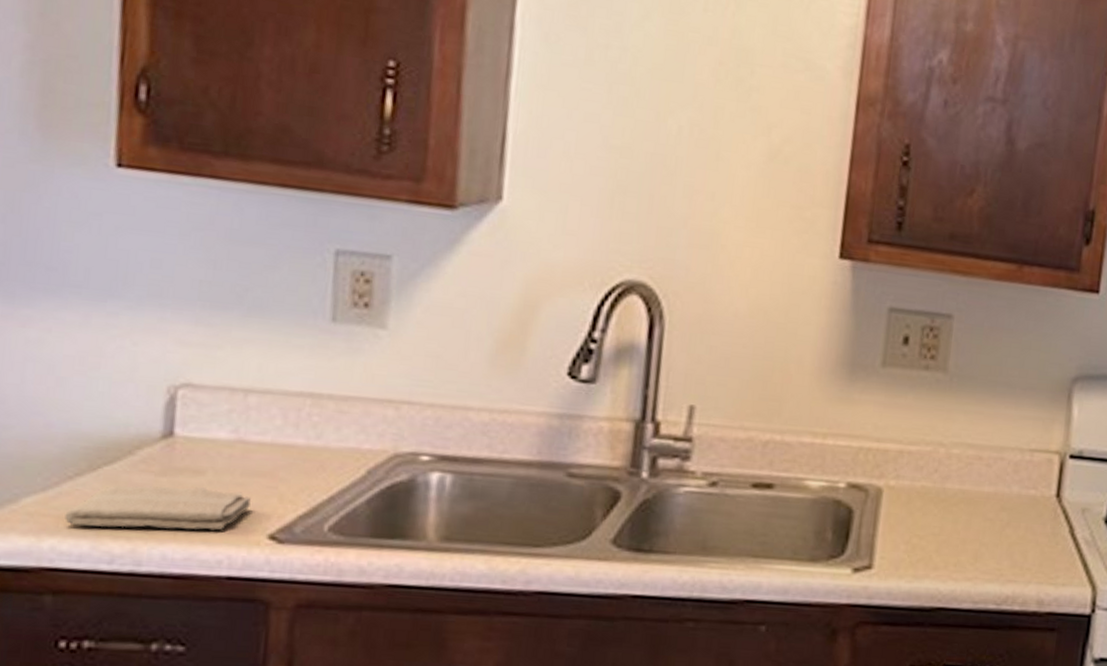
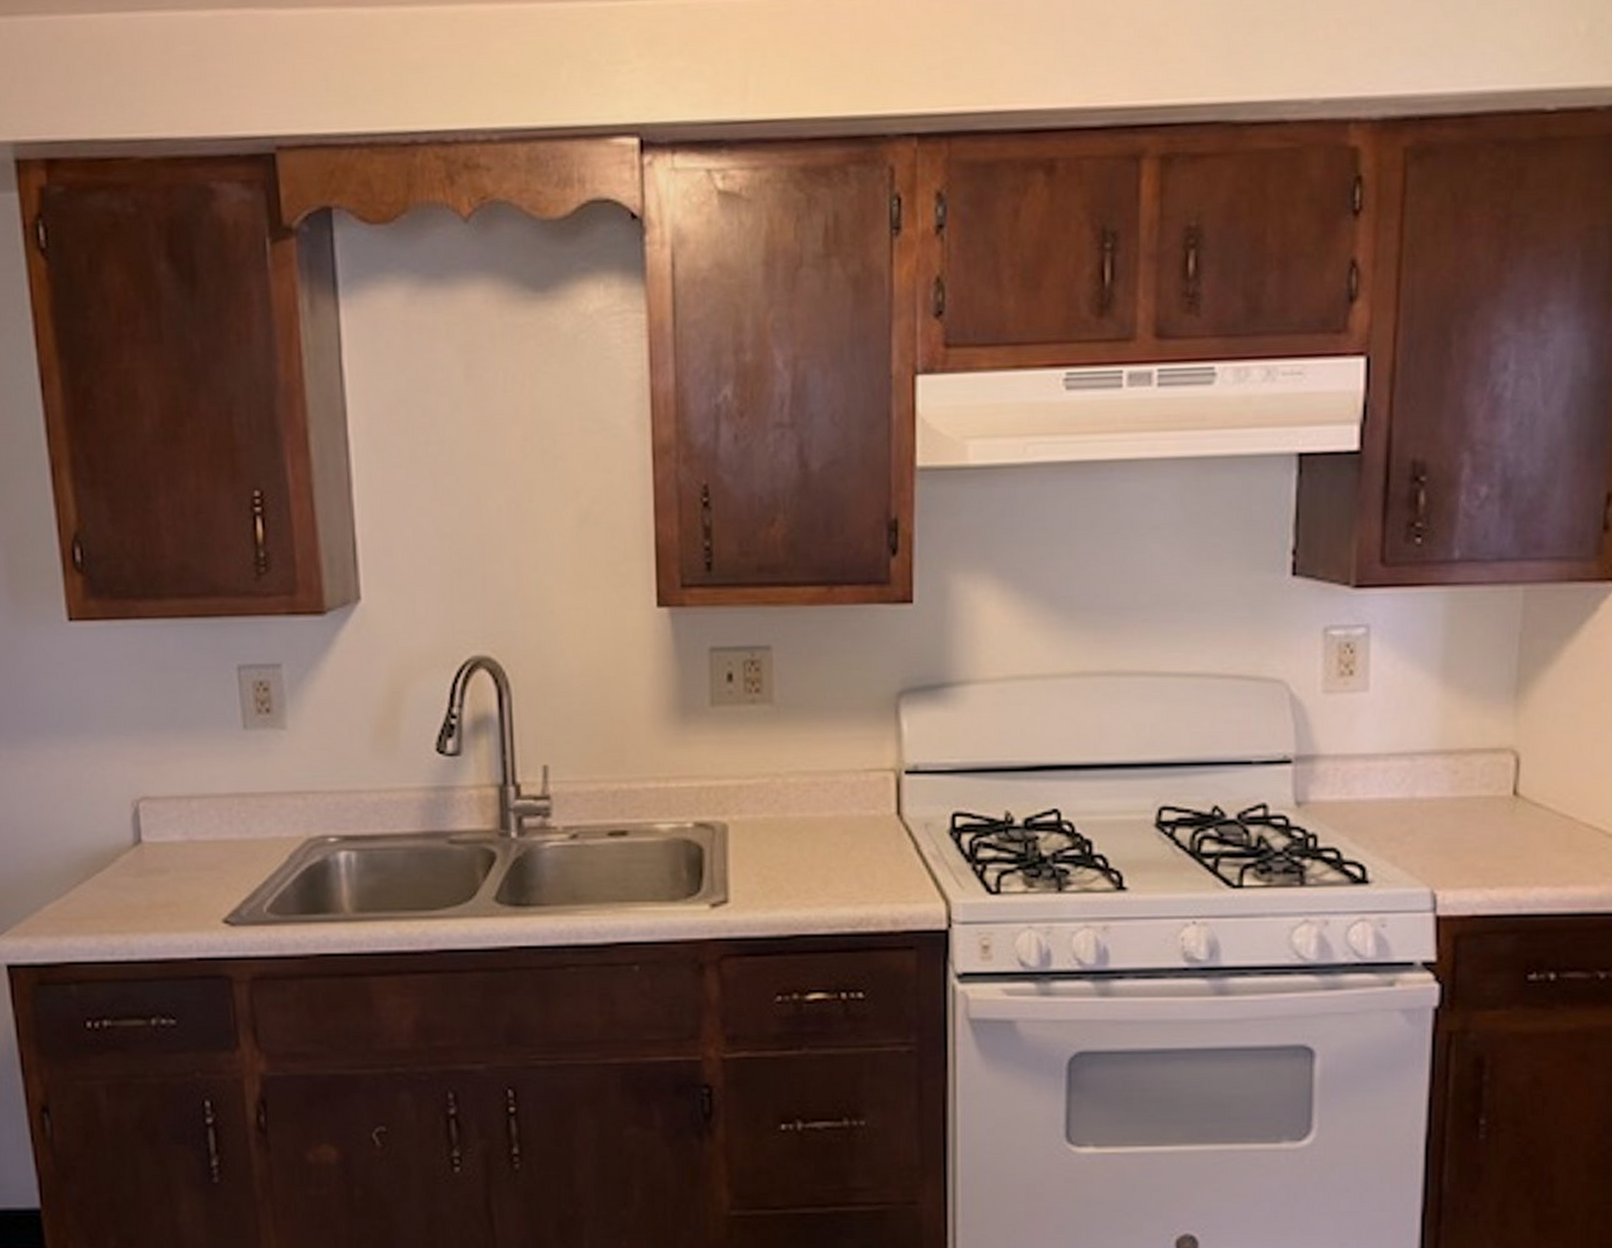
washcloth: present [64,486,251,531] -> none [75,884,206,926]

